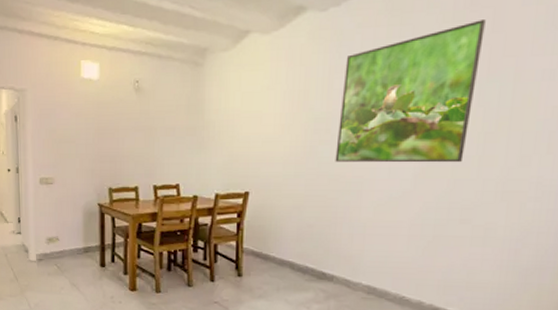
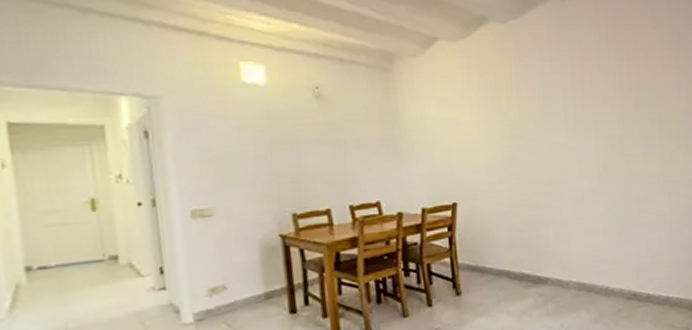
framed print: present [335,20,486,163] -> none [529,39,633,166]

